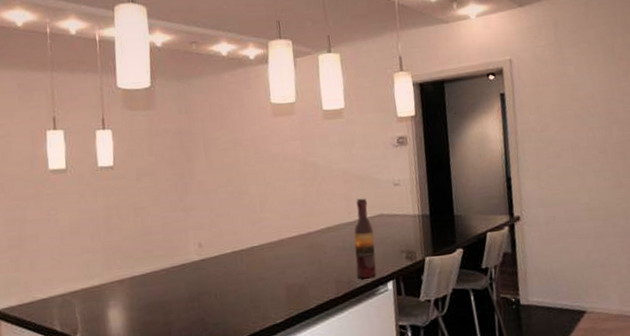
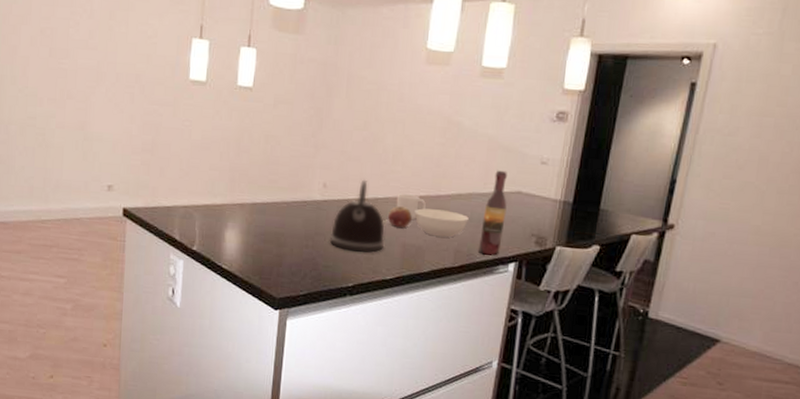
kettle: none [213,231,269,304] -> present [329,179,385,253]
fruit: none [266,250,289,271] -> present [388,206,412,228]
mug: none [271,236,300,261] -> present [396,193,426,220]
bowl: none [290,245,342,272] -> present [414,208,469,238]

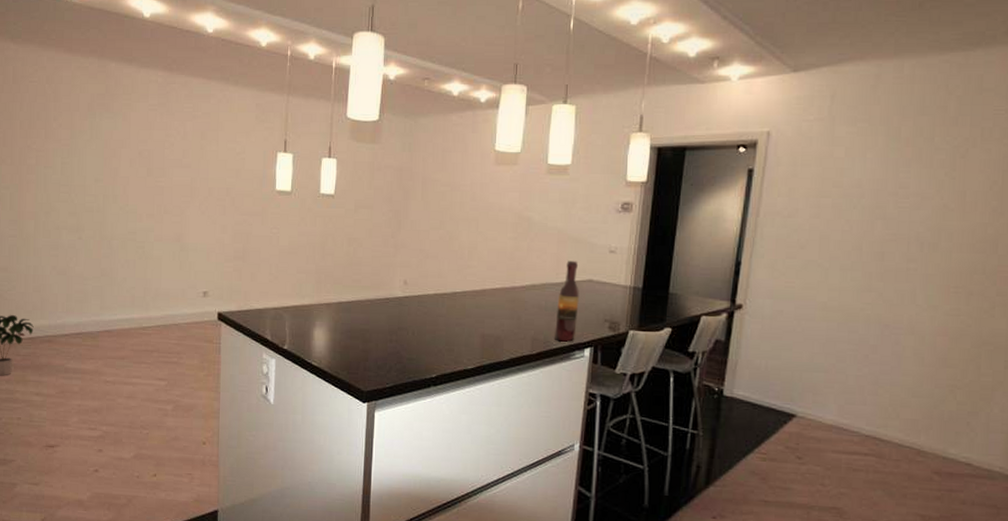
kettle: present [329,179,385,253] -> none [412,275,465,344]
fruit: present [388,206,412,228] -> none [467,299,489,319]
mug: present [396,193,426,220] -> none [473,287,502,312]
bowl: present [414,208,469,238] -> none [491,300,543,327]

